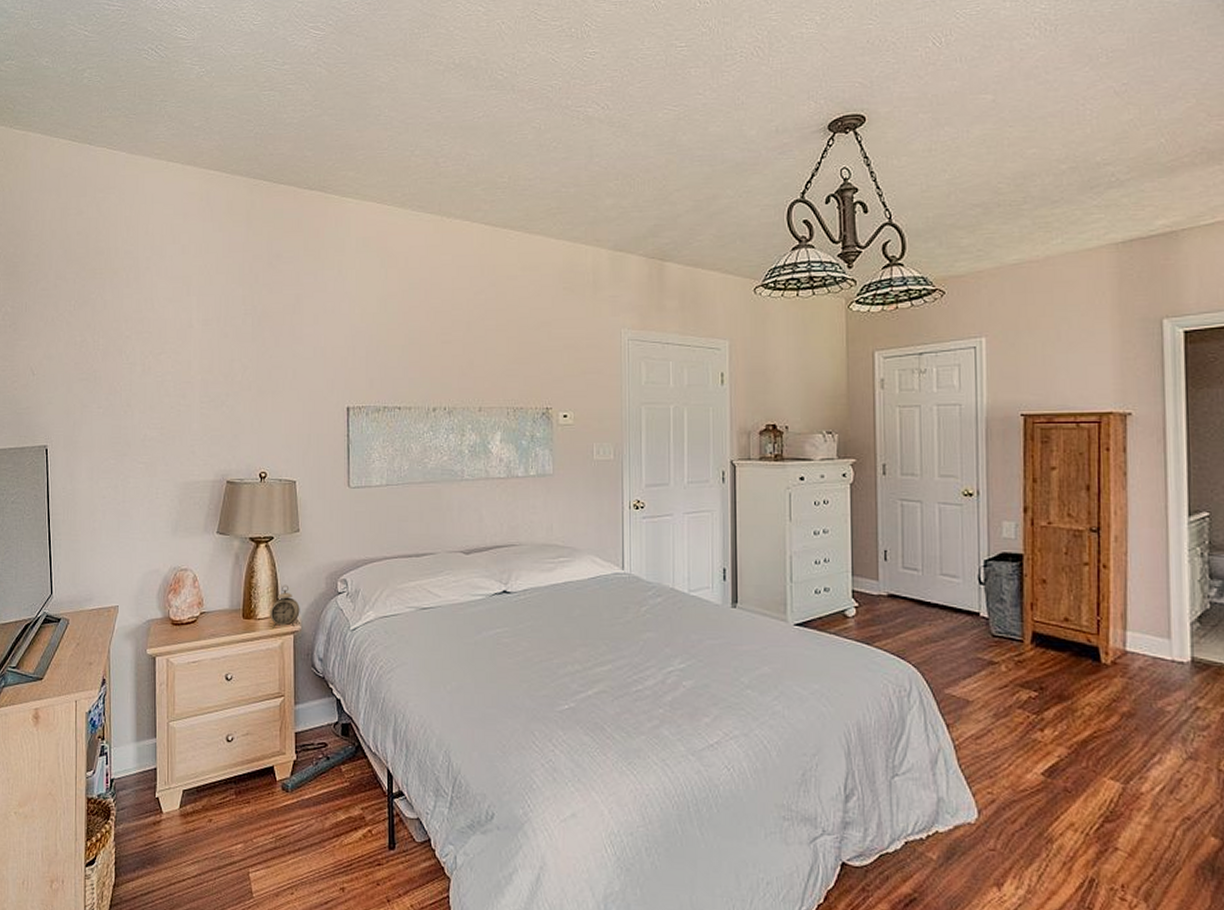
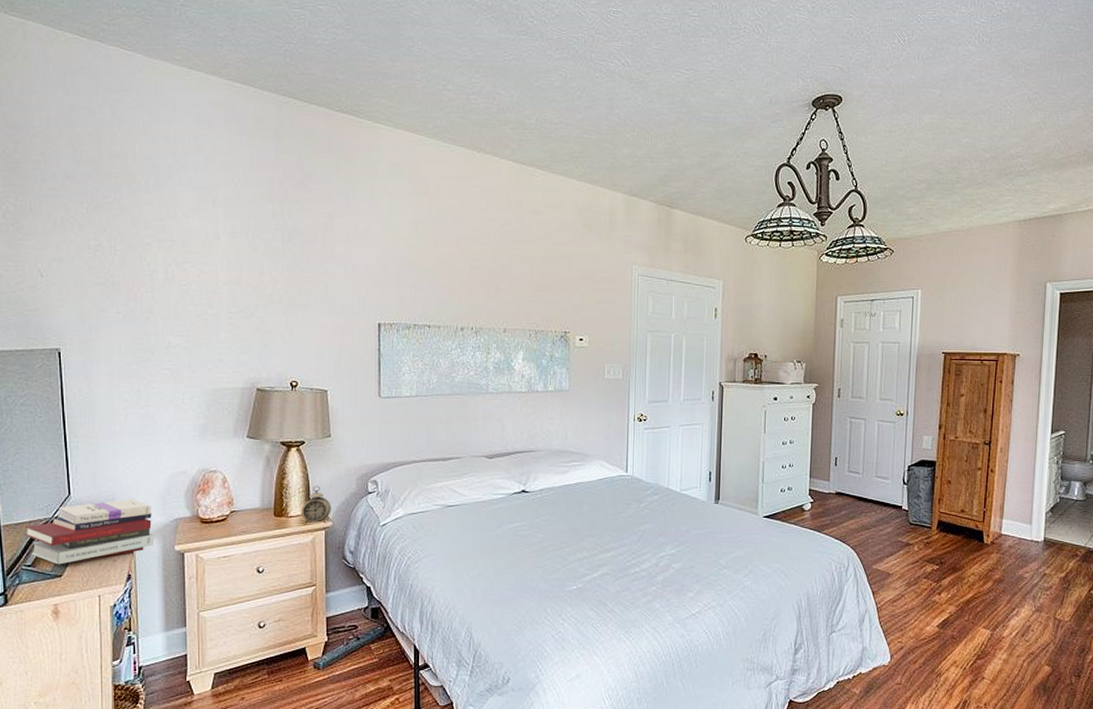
books: none [11,598,128,667] -> present [24,499,155,565]

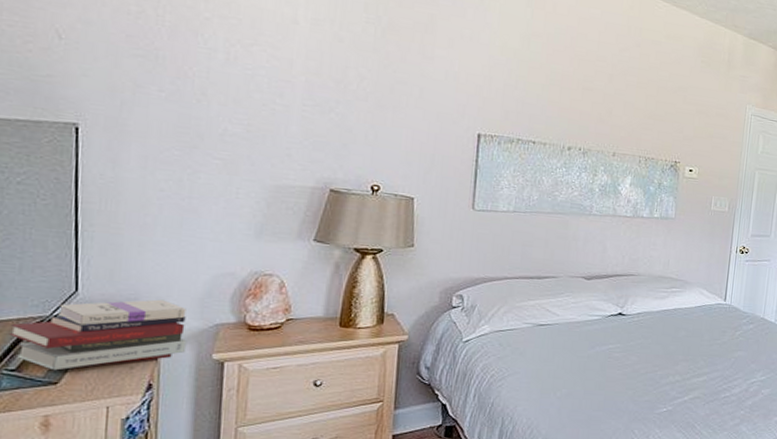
alarm clock: present [301,485,331,525] -> none [372,296,408,338]

